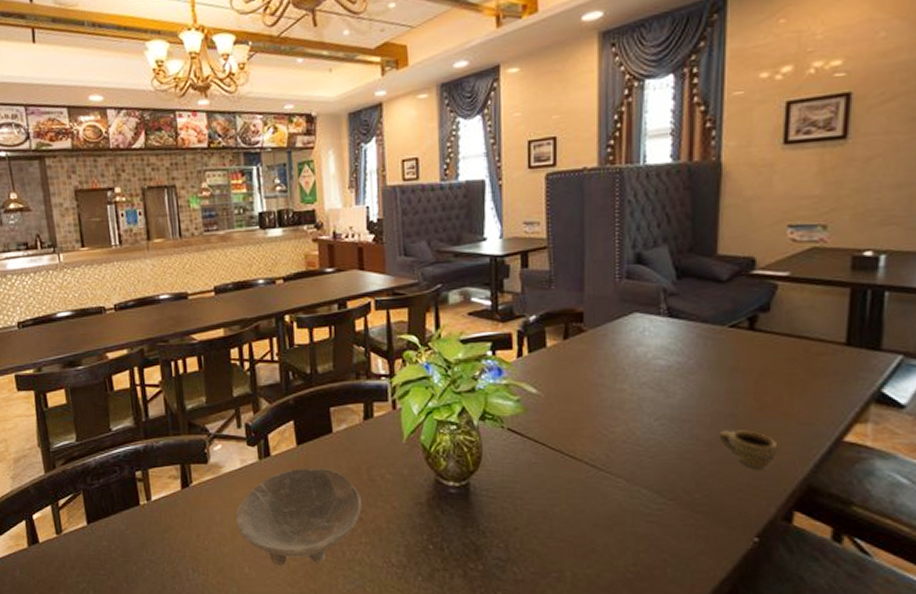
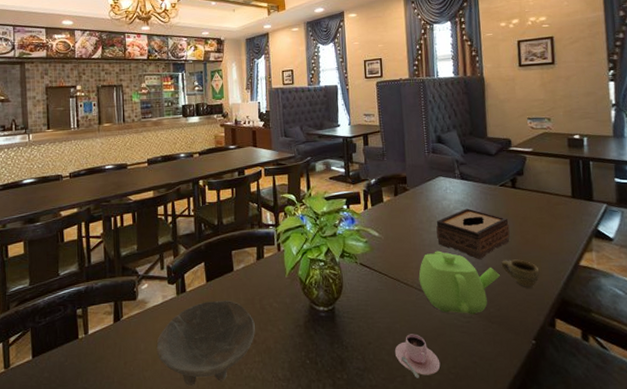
teacup: none [551,520,615,575] -> present [395,334,441,378]
teapot: none [592,415,715,501] -> present [418,250,500,315]
tissue box: none [624,358,738,429] -> present [436,208,510,260]

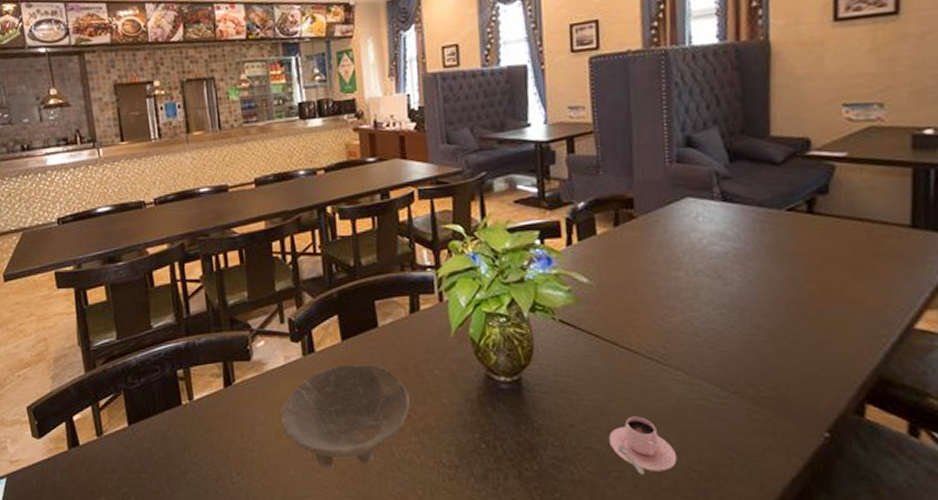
teapot: present [418,250,500,315] -> none [648,304,778,394]
tissue box: present [436,208,510,260] -> none [679,243,799,318]
cup: present [501,259,540,287] -> none [781,318,845,358]

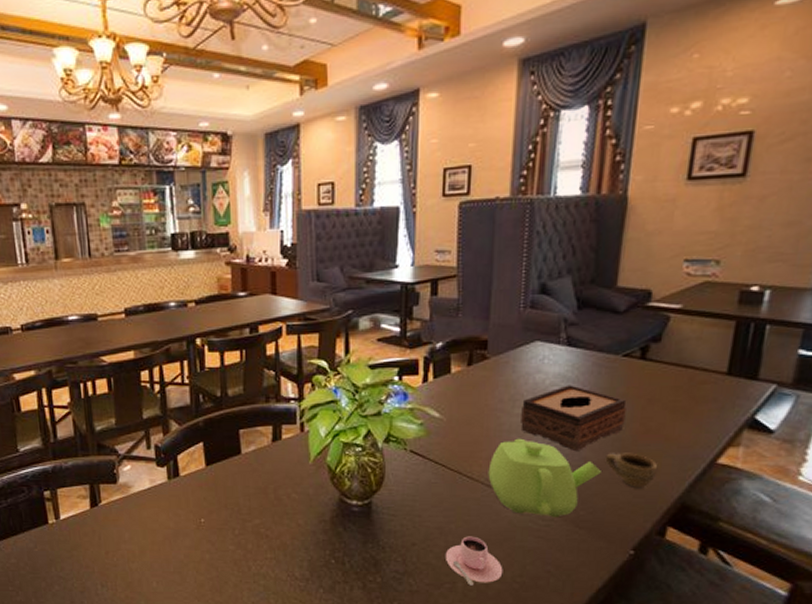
bowl: present [279,363,410,467] -> none [144,487,268,580]
teapot: none [648,304,778,394] -> present [488,438,601,518]
tissue box: none [679,243,799,318] -> present [520,385,627,452]
cup: none [781,318,845,358] -> present [605,453,658,487]

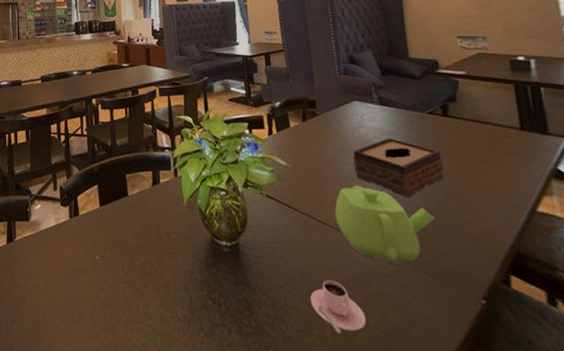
cup: present [605,453,658,487] -> none [435,200,485,234]

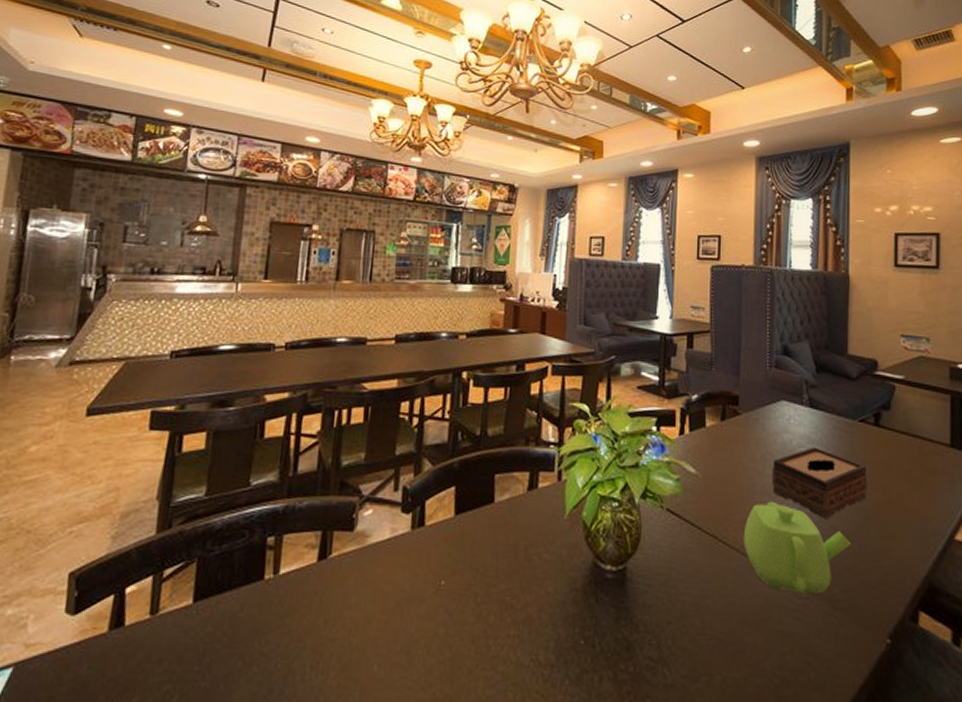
teacup: present [310,280,367,334] -> none [703,615,762,680]

